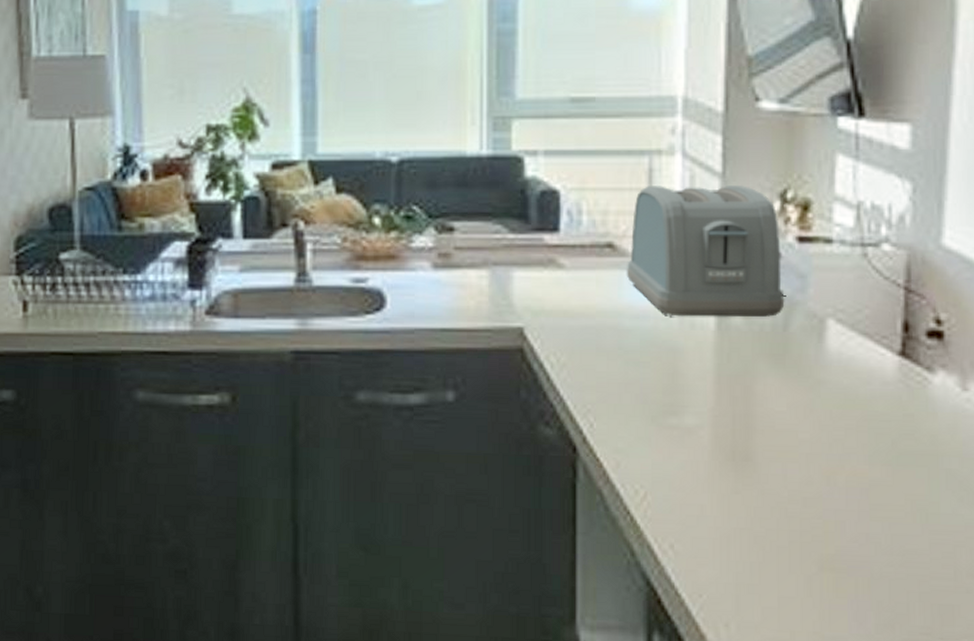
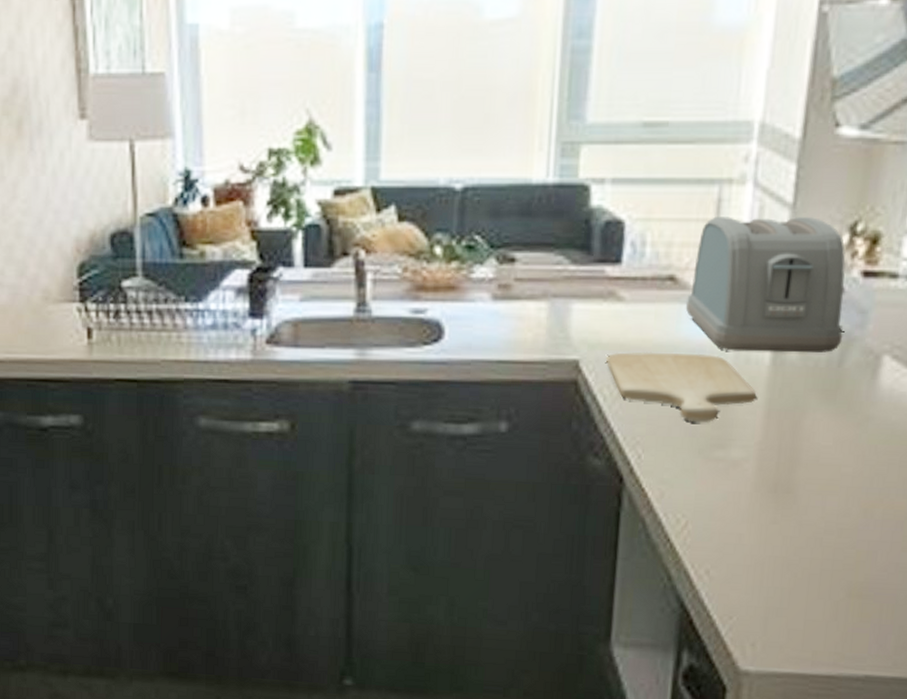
chopping board: none [550,318,705,390] -> present [605,351,757,424]

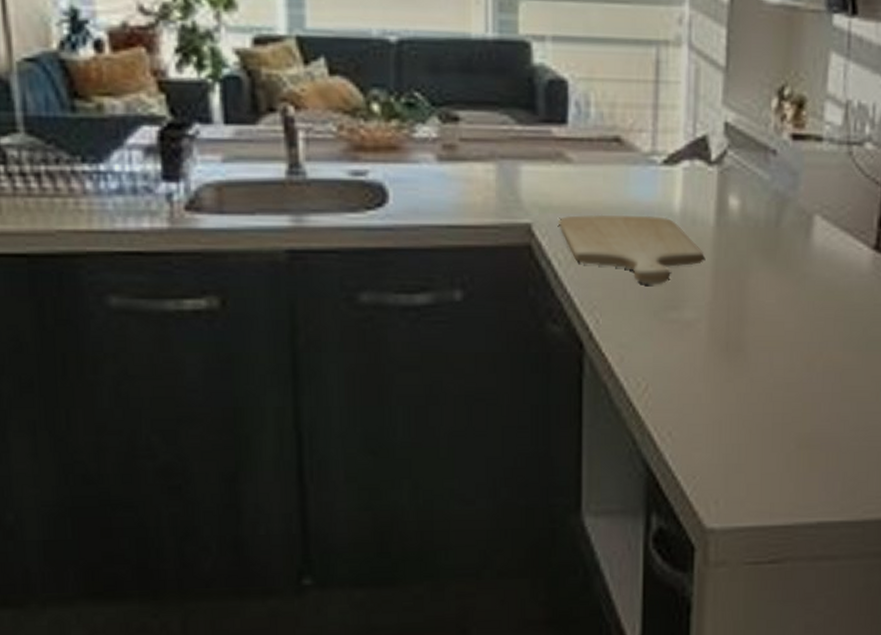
toaster: present [685,215,846,353] -> none [632,76,778,214]

